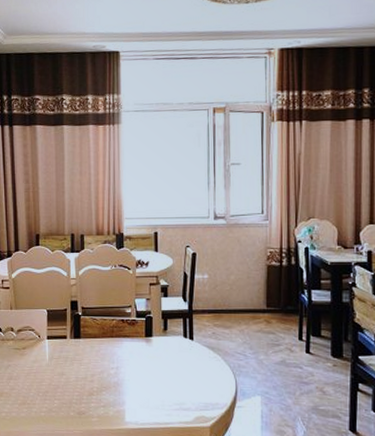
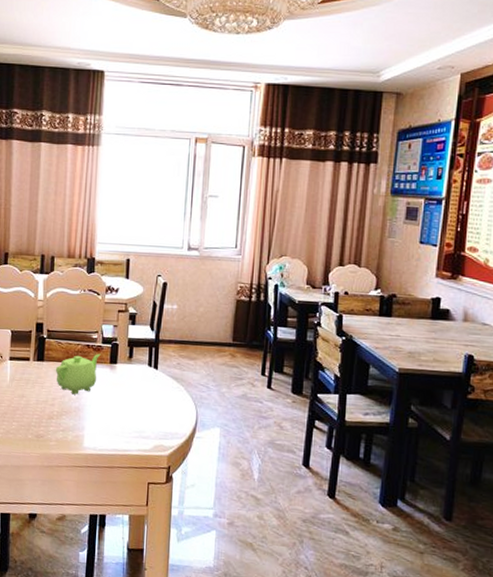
teapot: none [92,327,136,370] -> present [55,353,101,395]

